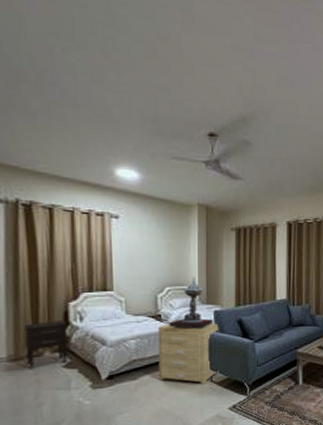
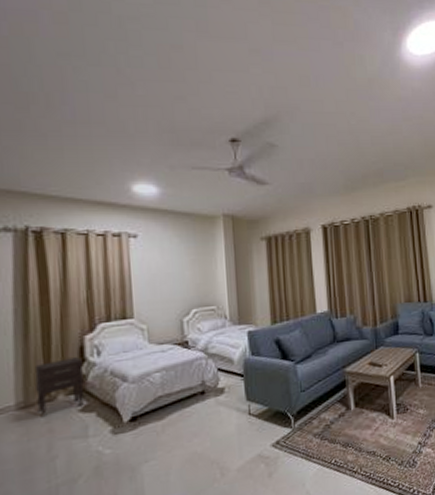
side table: present [157,323,219,385] -> none [184,345,258,420]
decorative urn: present [169,277,214,327] -> none [197,295,248,354]

